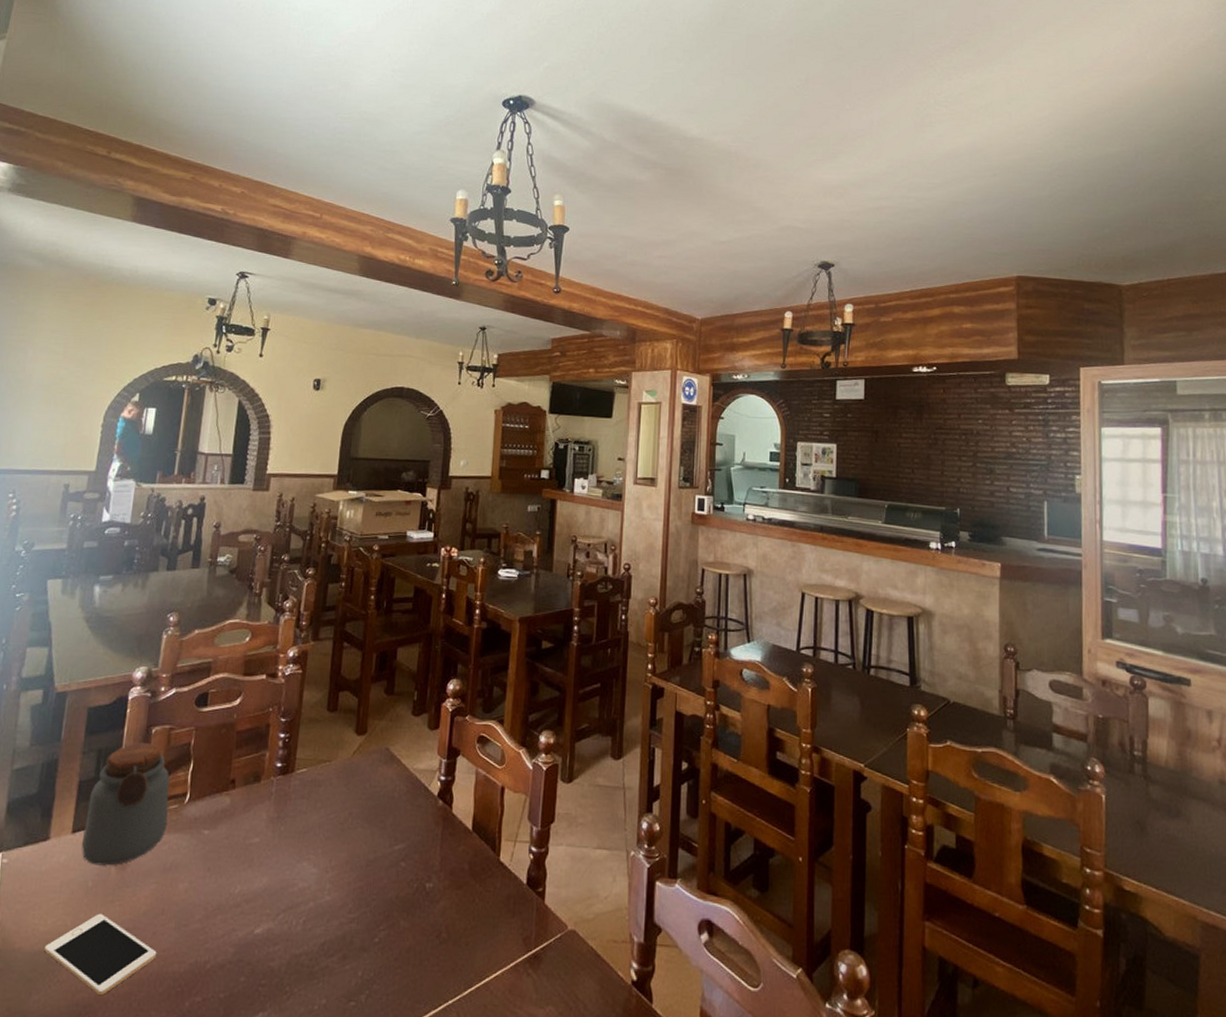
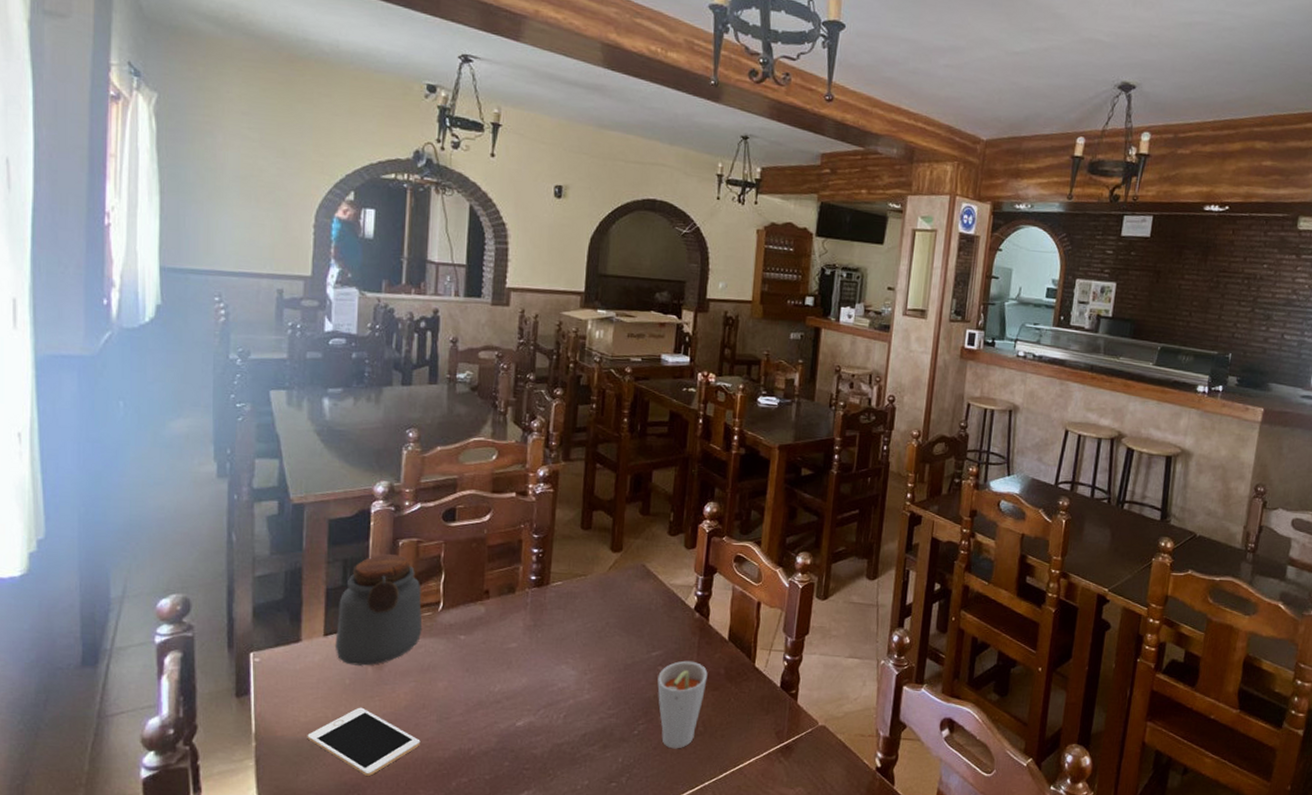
cup: none [399,854,452,960] -> present [657,660,708,749]

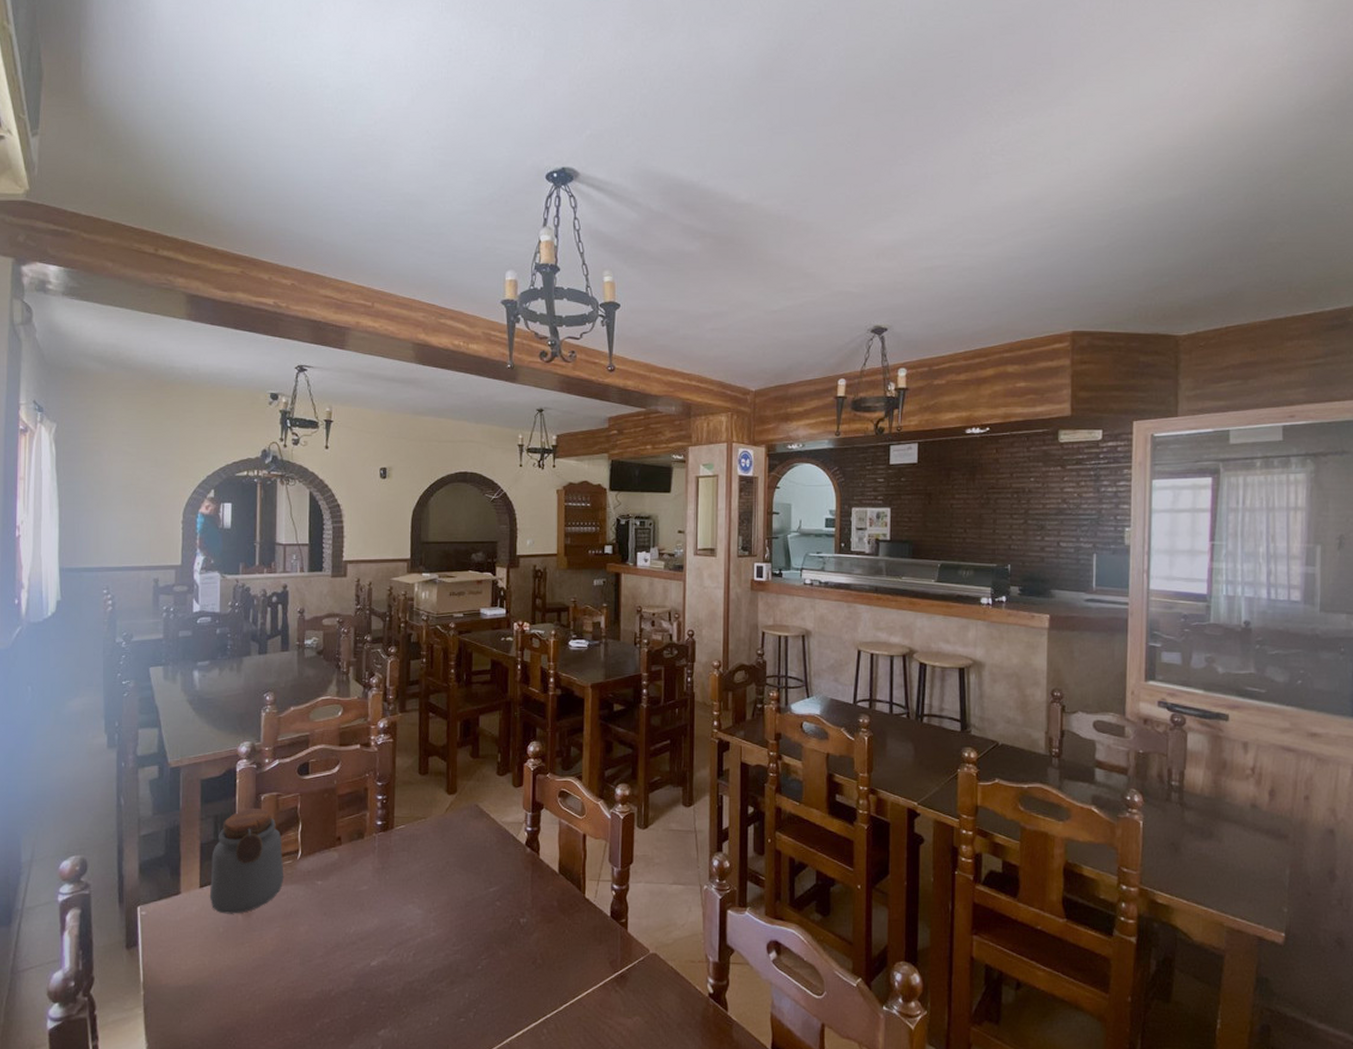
cell phone: present [307,707,421,777] -> none [188,954,287,1021]
cup: present [657,660,708,749] -> none [496,895,542,982]

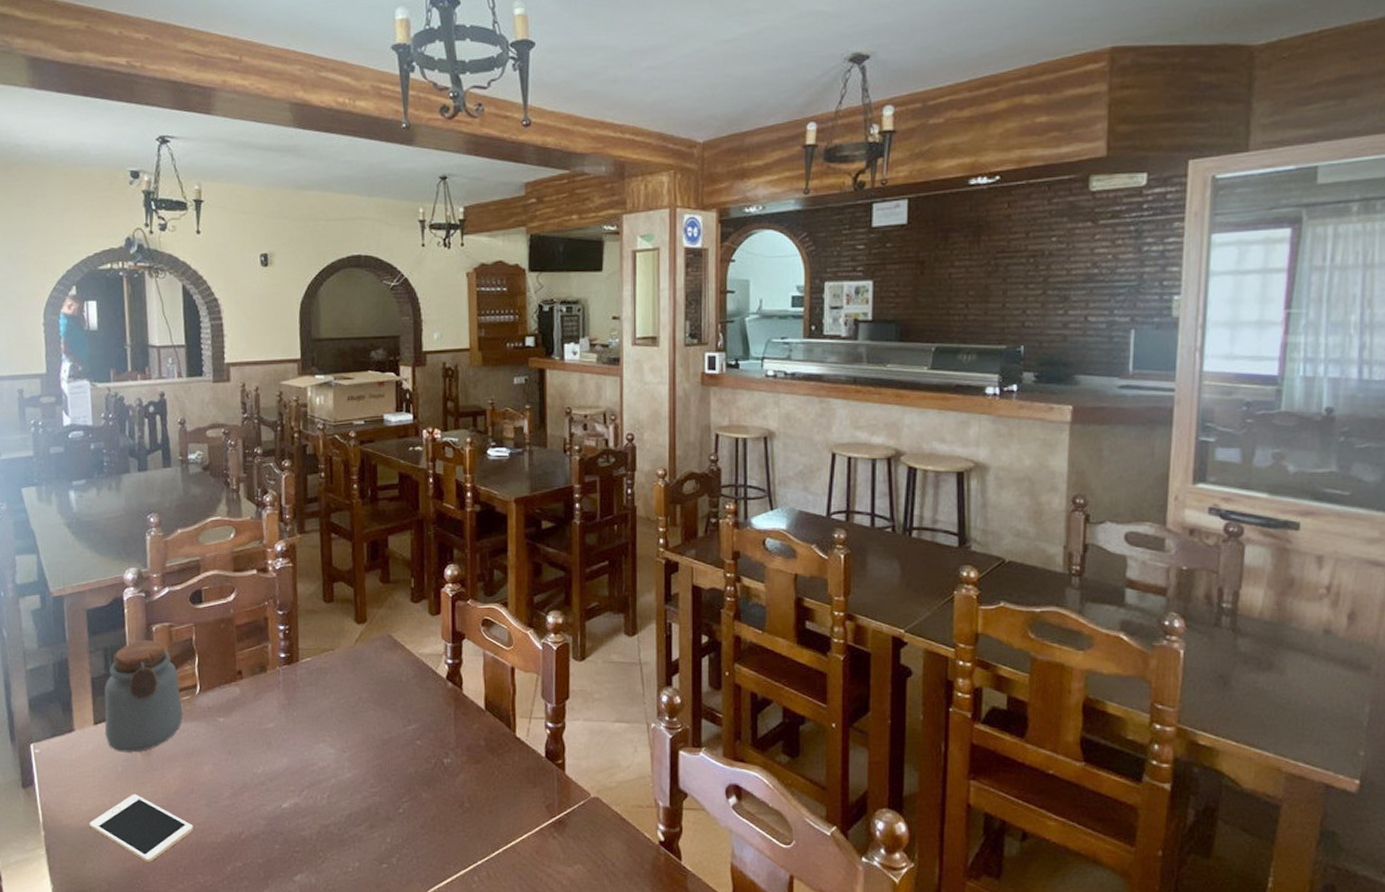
cell phone: none [188,954,287,1021] -> present [89,794,194,863]

